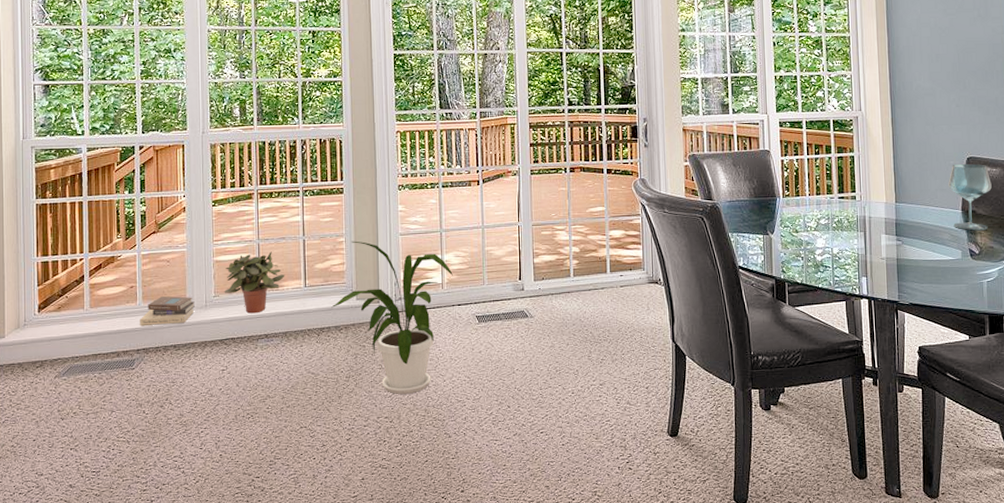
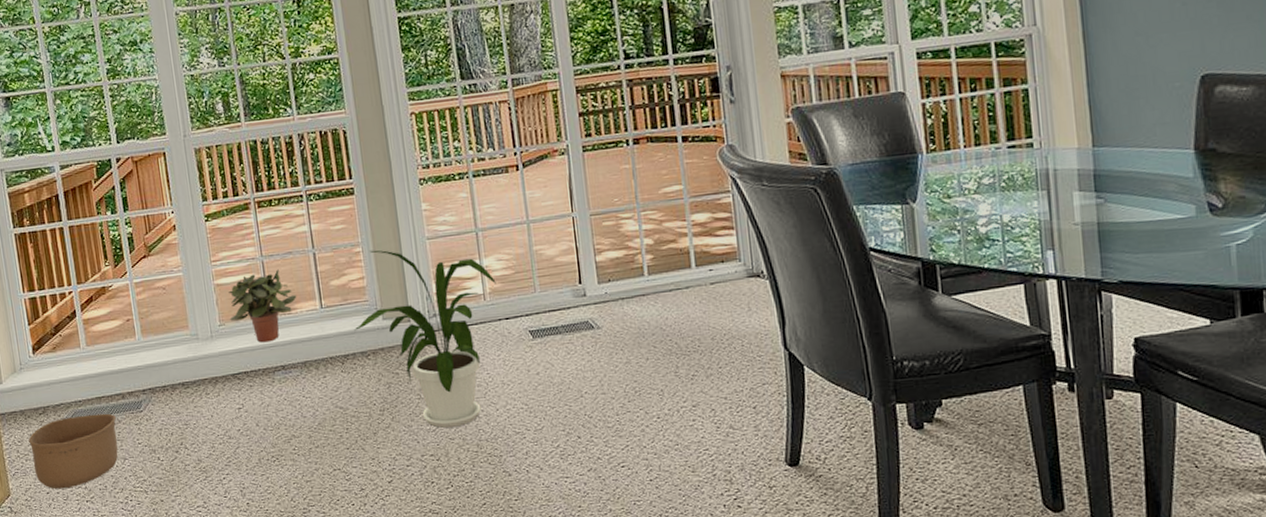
basket: none [22,369,109,437] -> present [28,413,118,490]
books: present [140,296,195,325] -> none [141,327,200,363]
wine glass: present [948,163,992,231] -> none [1172,83,1241,177]

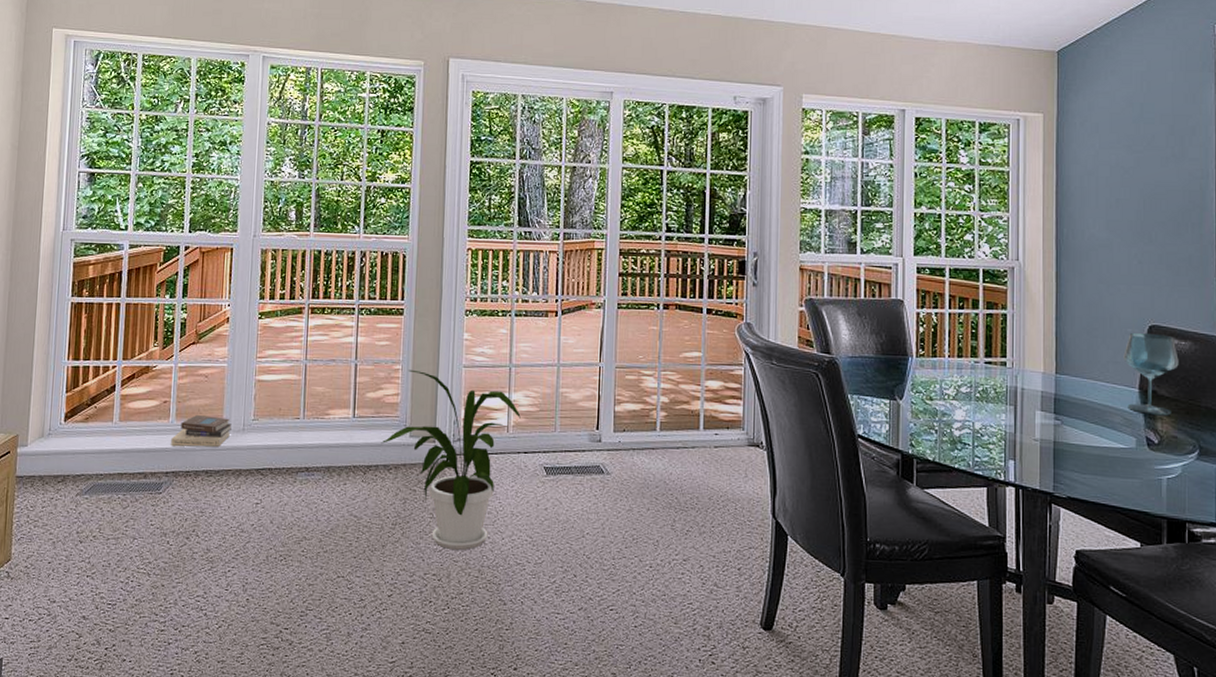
basket: present [28,413,118,490] -> none [41,489,134,561]
books: none [141,327,200,363] -> present [171,415,232,447]
potted plant: present [229,269,297,343] -> none [264,374,333,443]
wine glass: none [1172,83,1241,177] -> present [1123,332,1179,416]

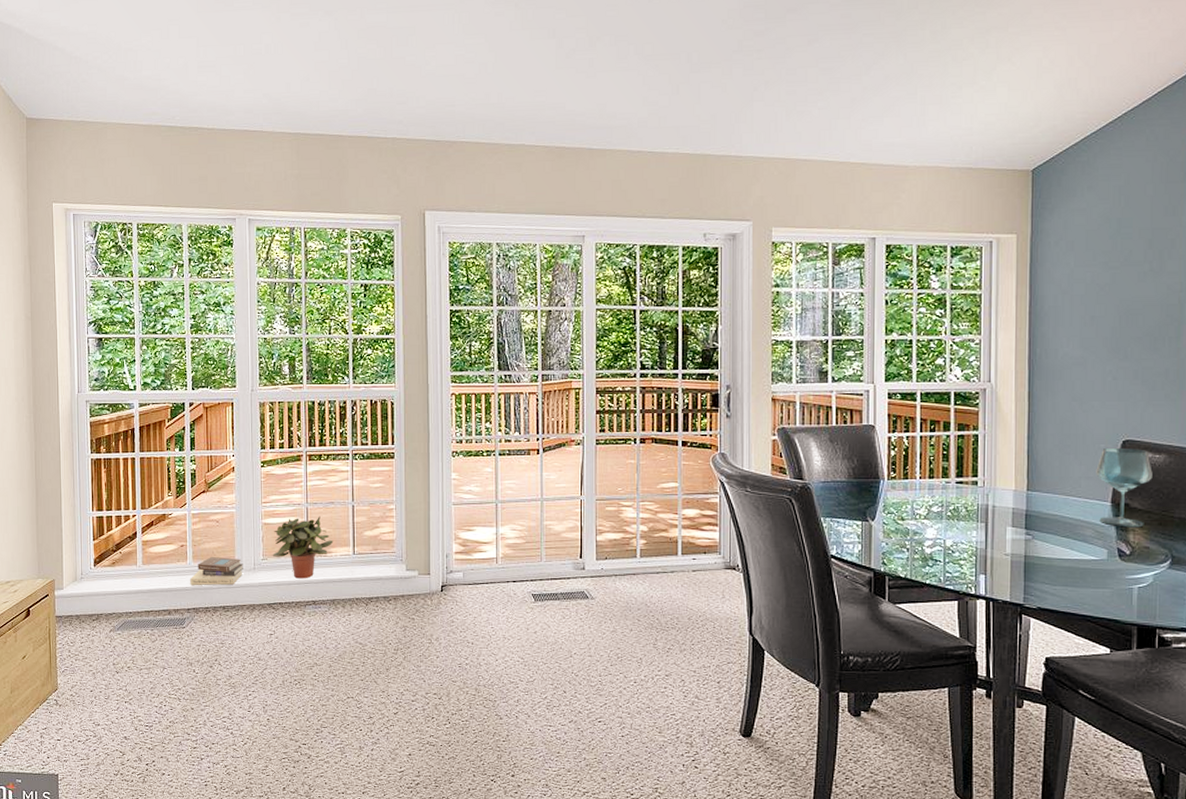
potted plant: none [264,374,333,443] -> present [272,516,334,579]
house plant: present [381,369,521,551] -> none [380,508,508,672]

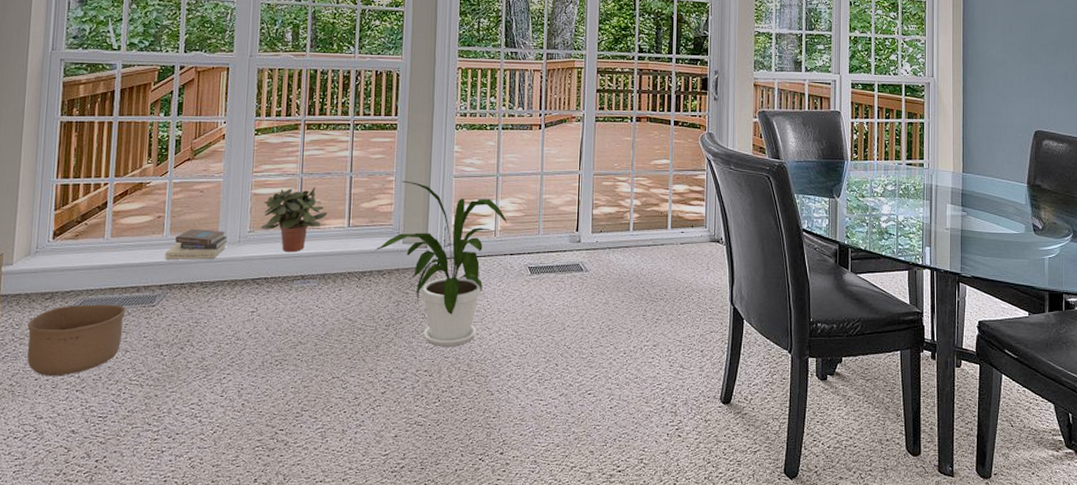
basket: none [80,625,160,689] -> present [27,304,126,377]
house plant: none [380,508,508,672] -> present [375,180,507,348]
wine glass: present [1096,447,1153,528] -> none [1015,137,1058,206]

